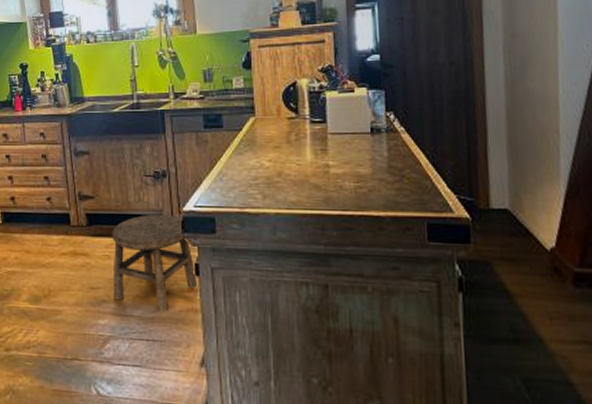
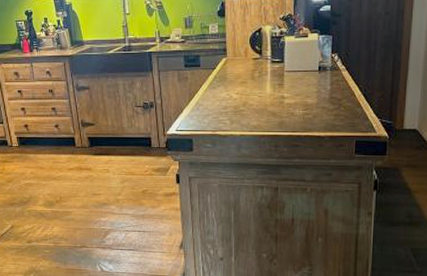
stool: present [111,214,198,313] -> none [109,136,178,211]

